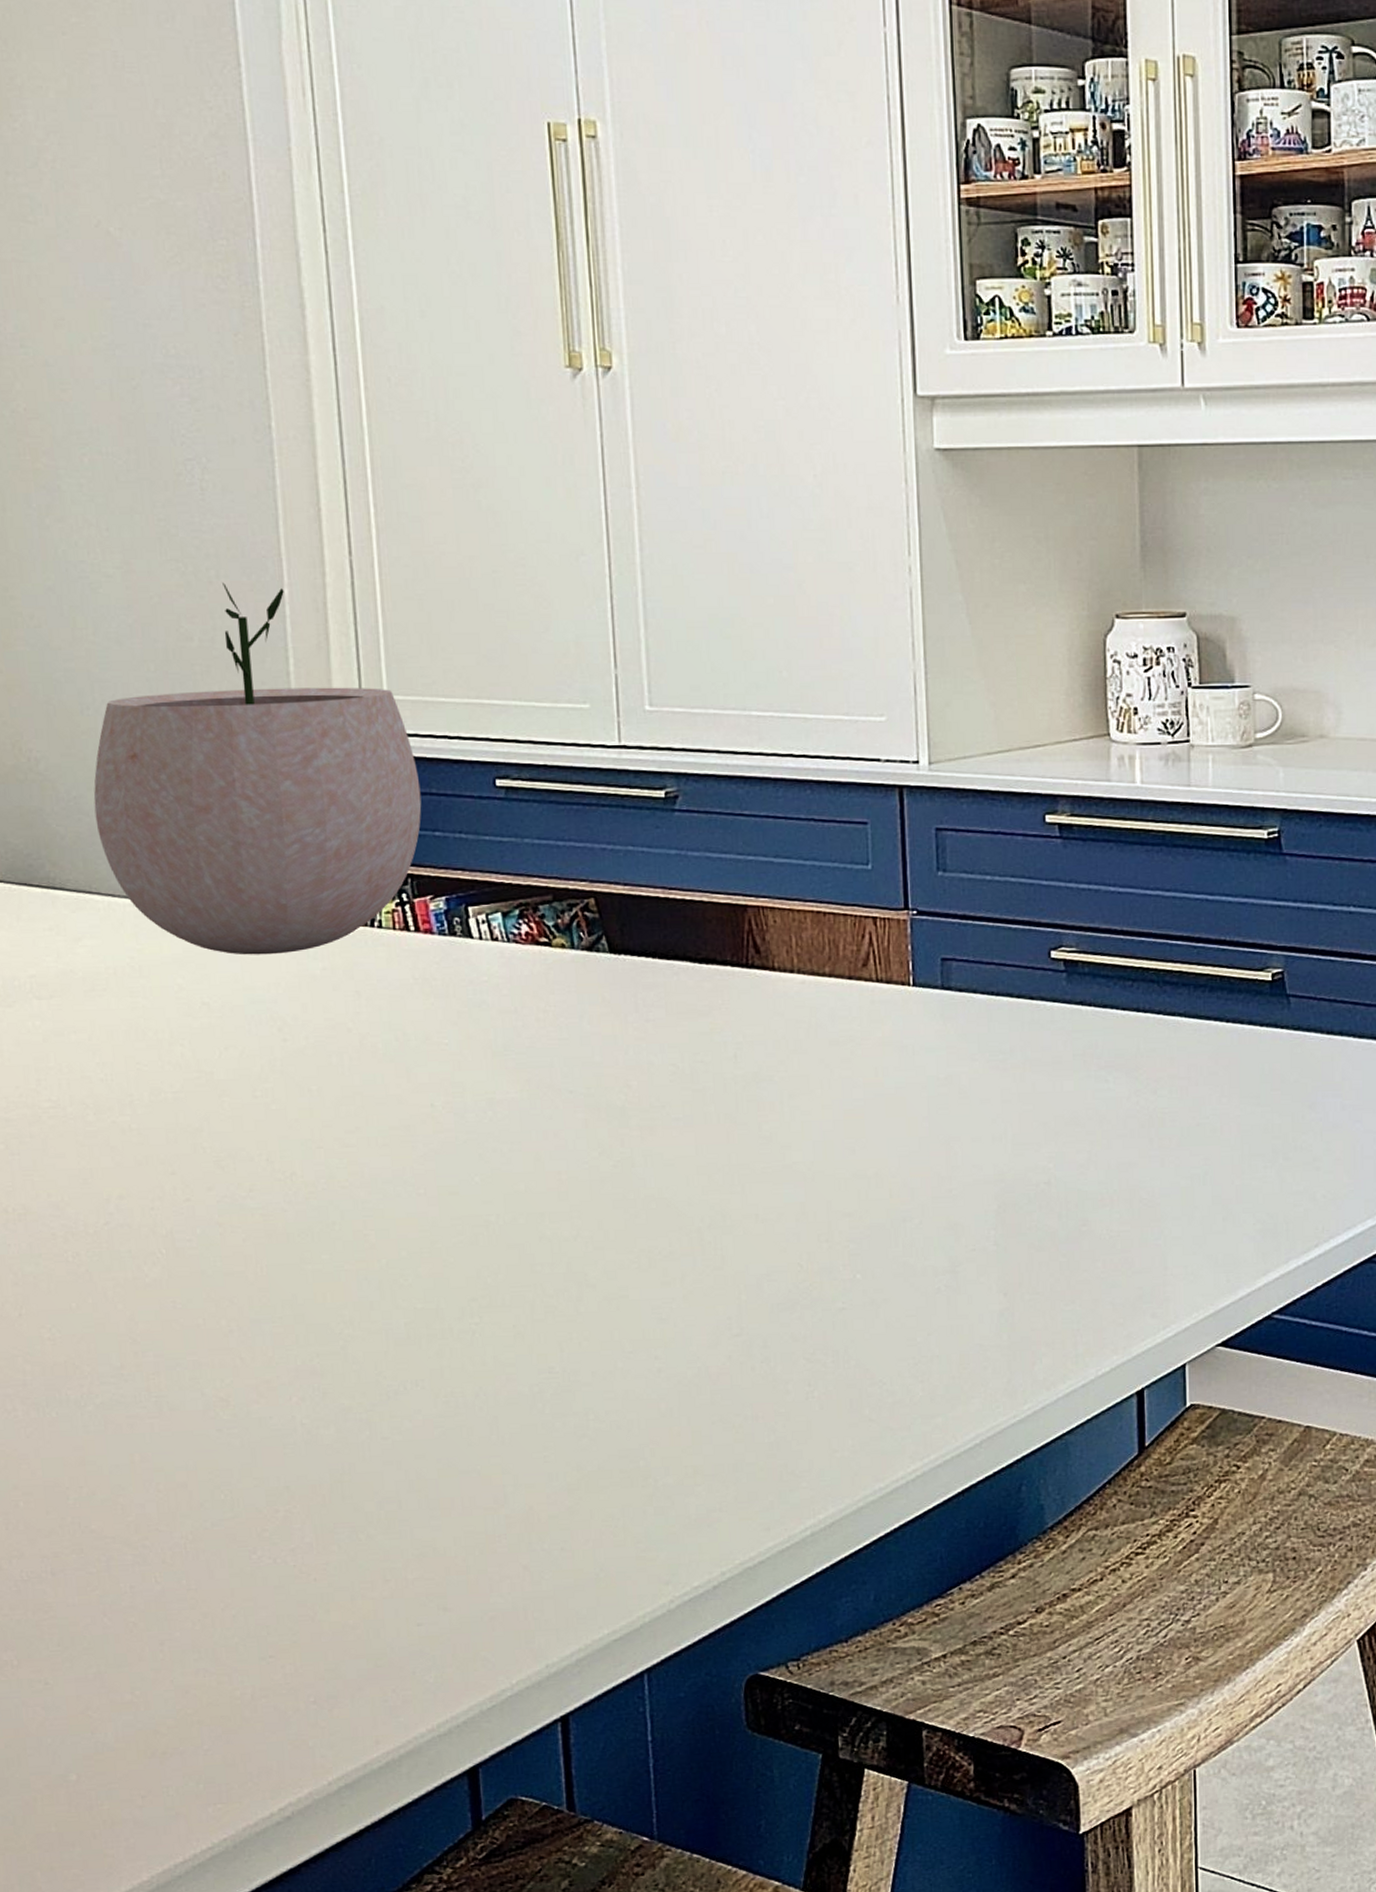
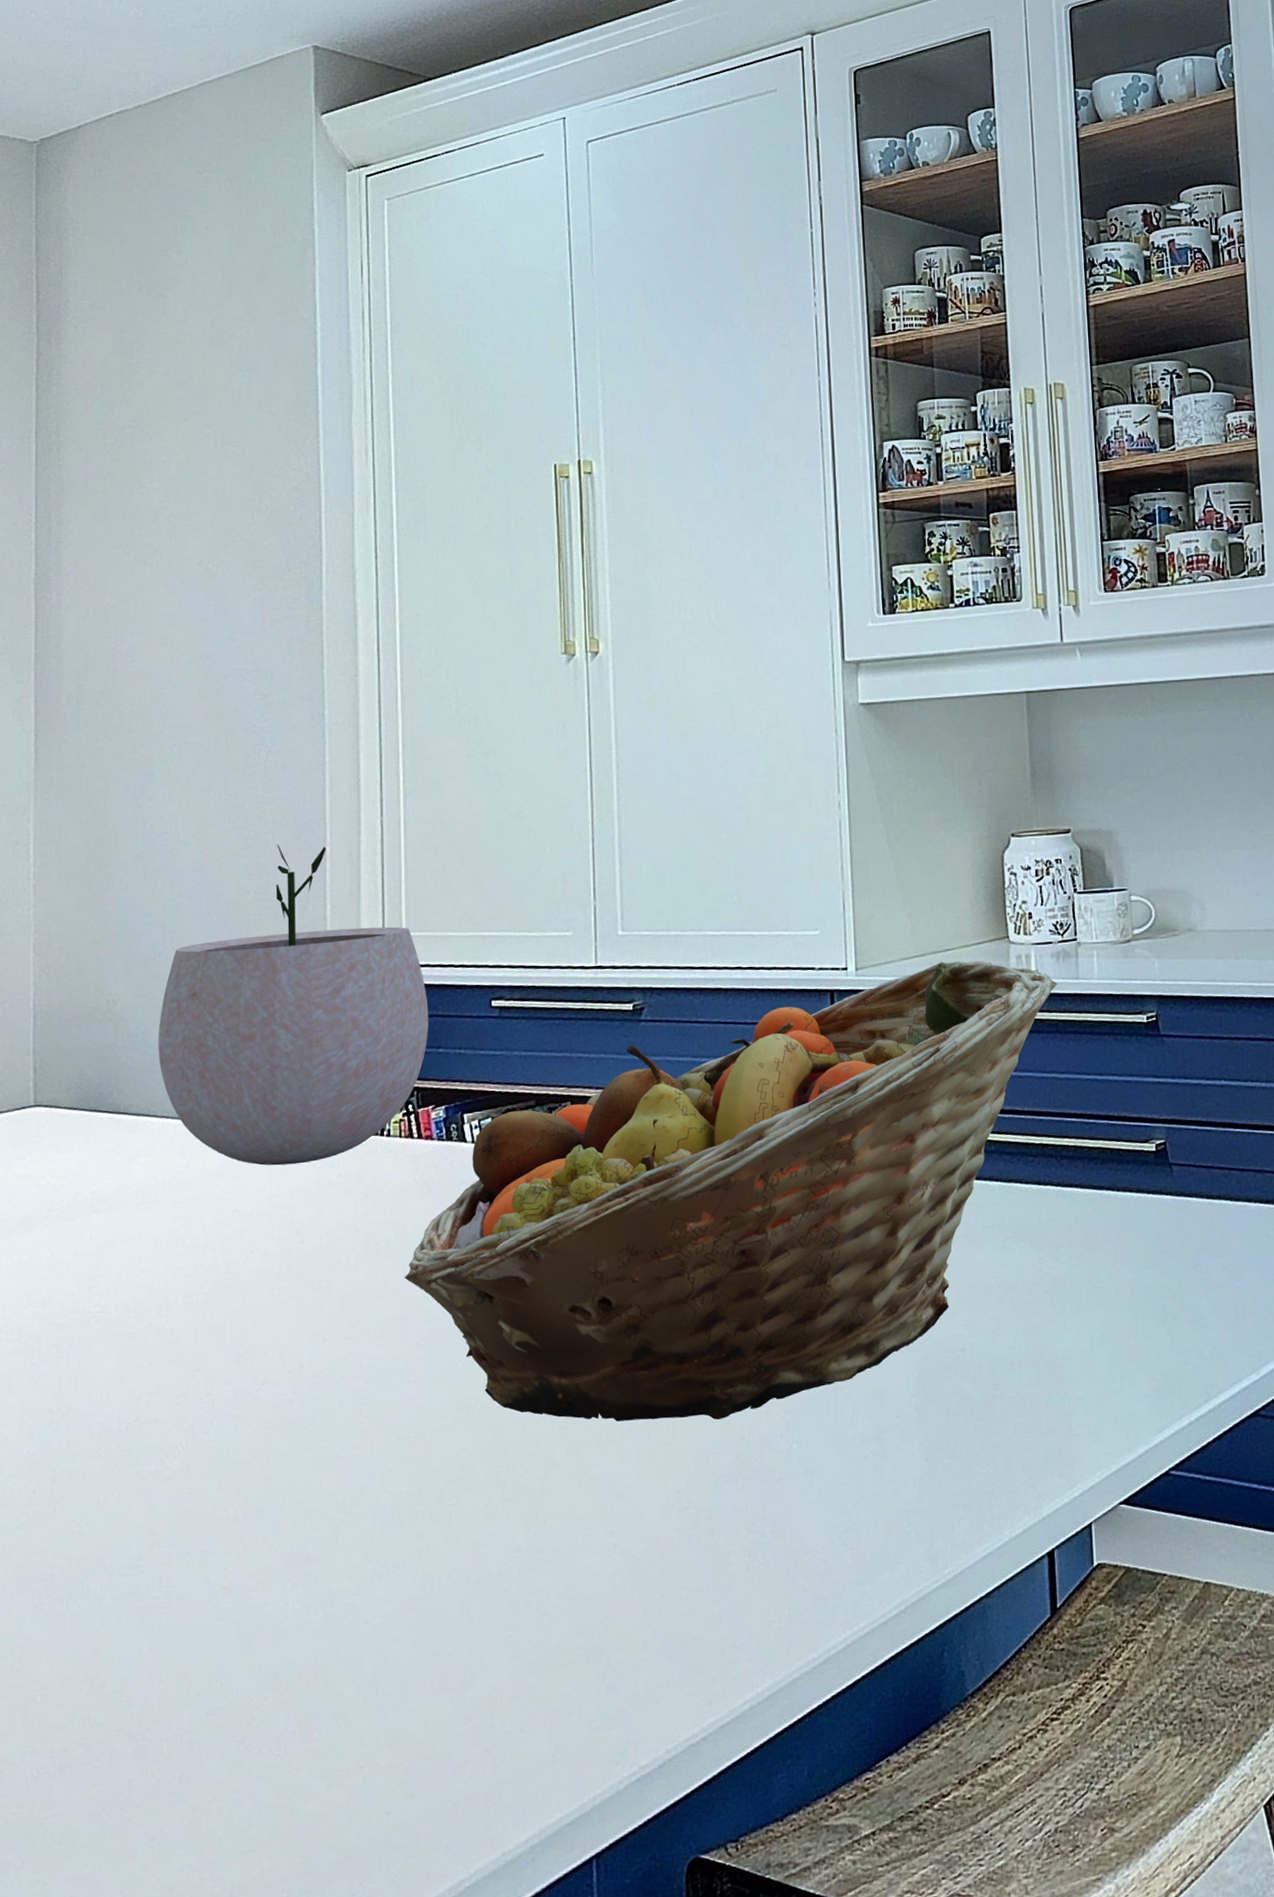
fruit basket: none [407,759,1165,1246] -> present [404,961,1057,1422]

